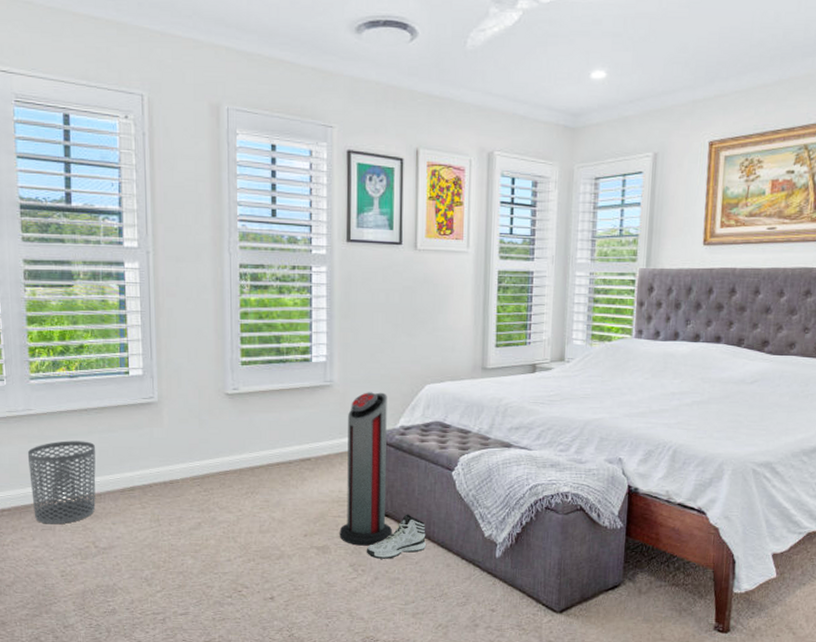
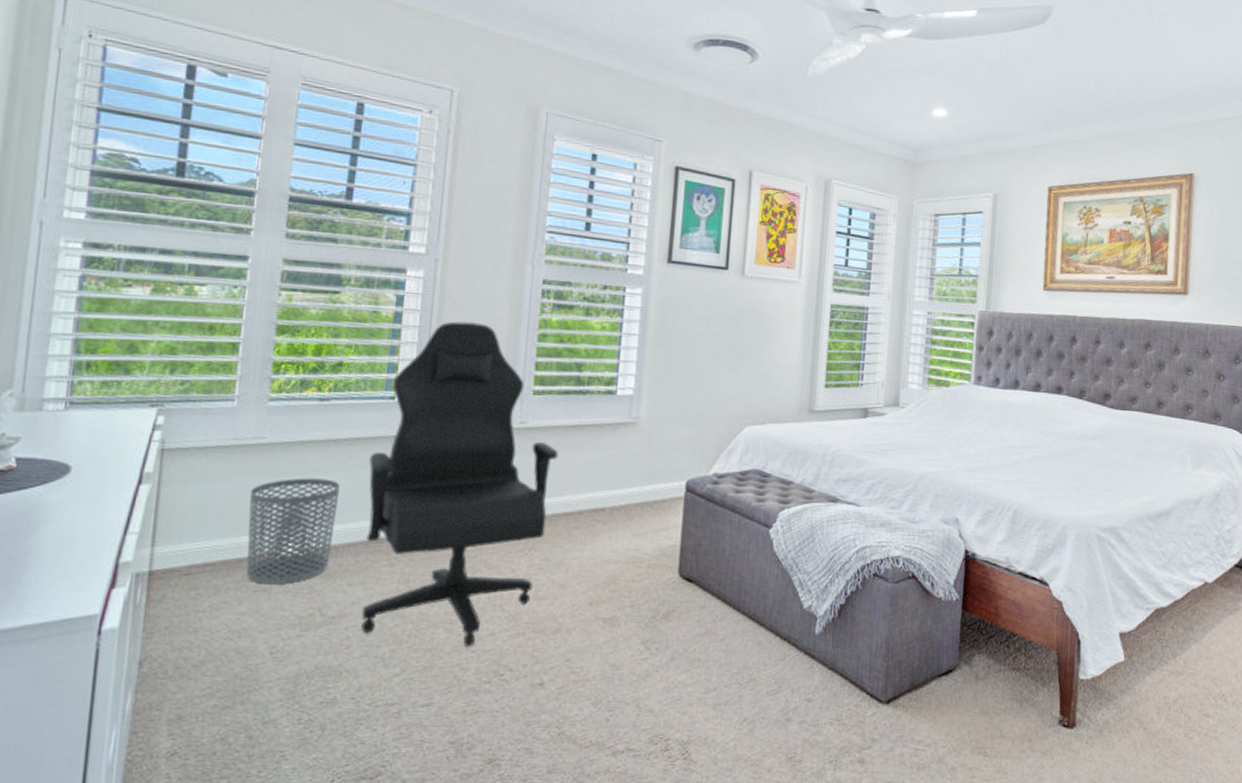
office chair: none [114,304,268,570] -> present [361,321,559,646]
air purifier: present [339,392,393,546] -> none [632,432,701,618]
sneaker: present [366,514,426,559] -> none [662,579,735,635]

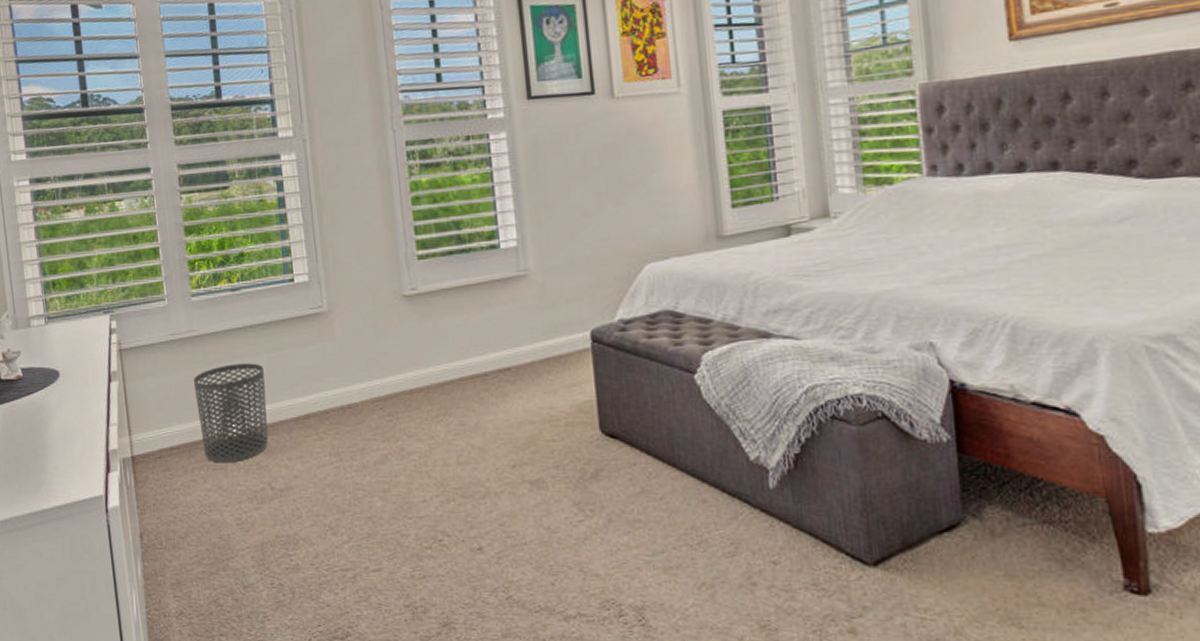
office chair: present [361,321,559,646] -> none [282,195,456,513]

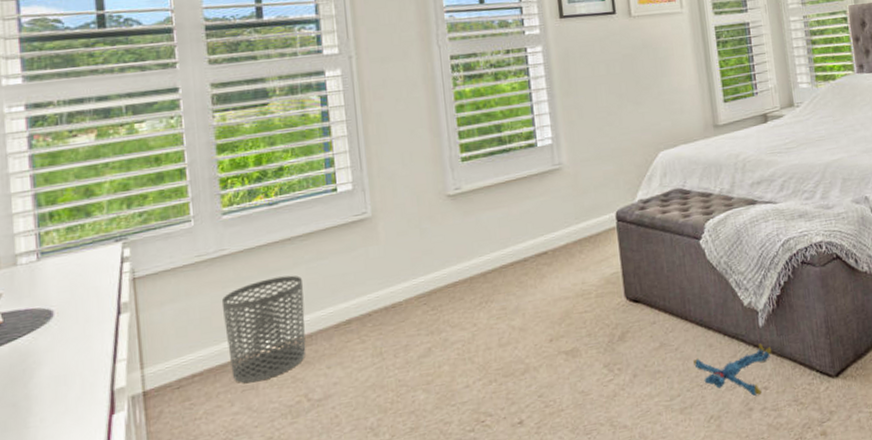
plush toy: none [682,508,786,571] -> present [694,343,772,397]

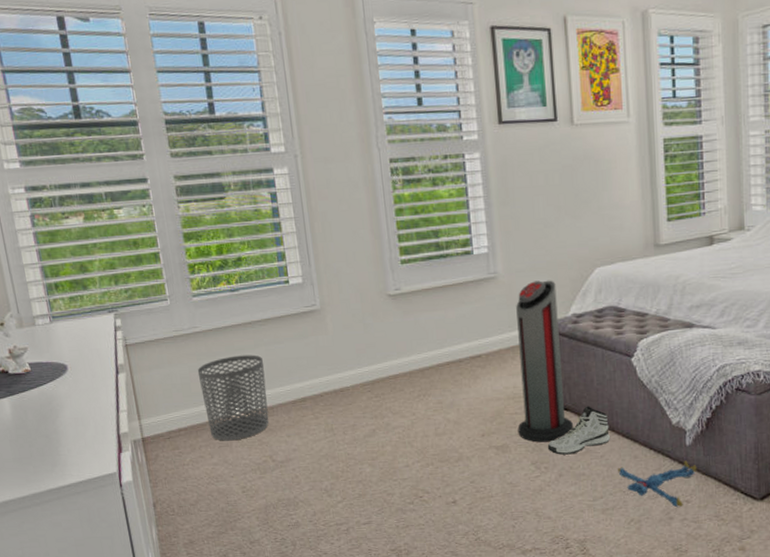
air purifier: none [582,167,647,342] -> present [516,280,574,443]
sneaker: none [619,295,684,353] -> present [547,406,610,455]

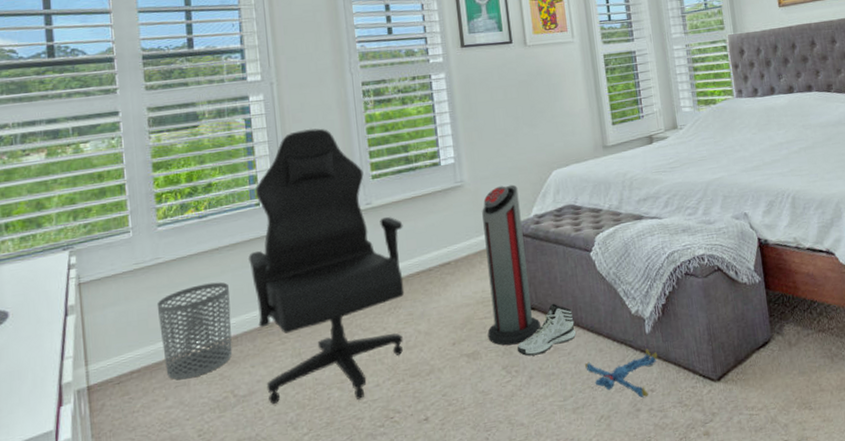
office chair: none [279,206,434,477] -> present [247,128,405,404]

